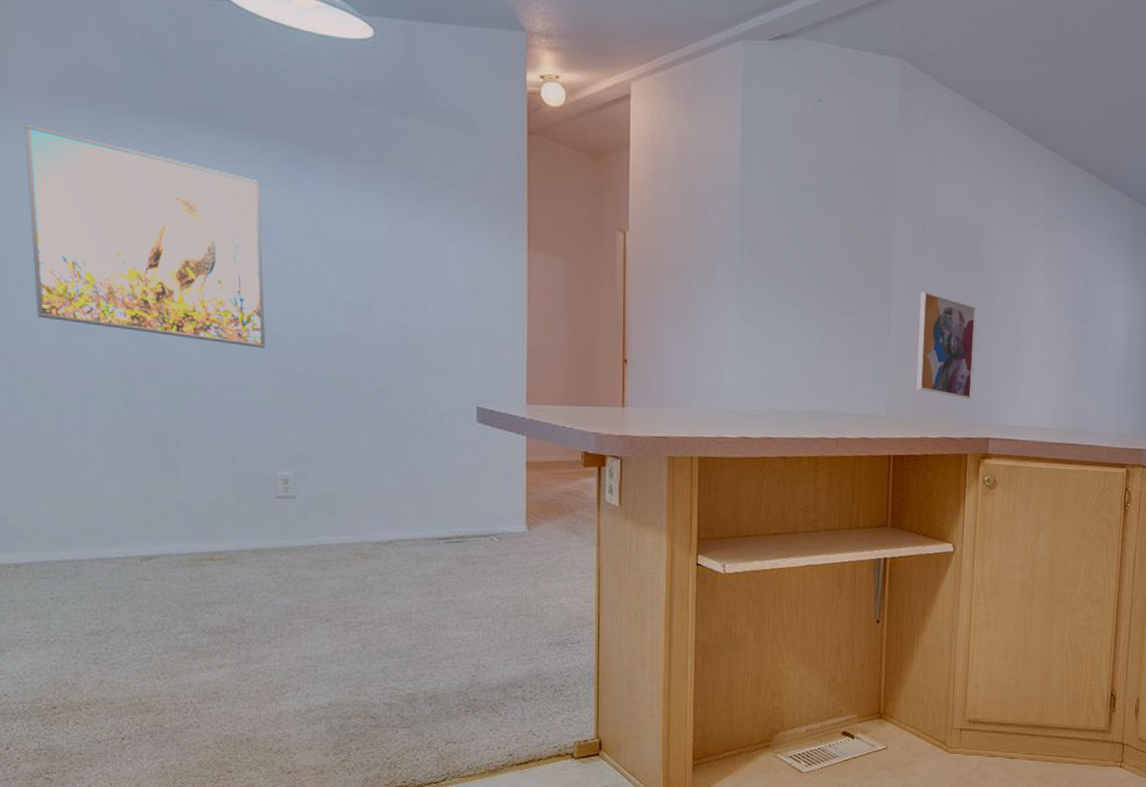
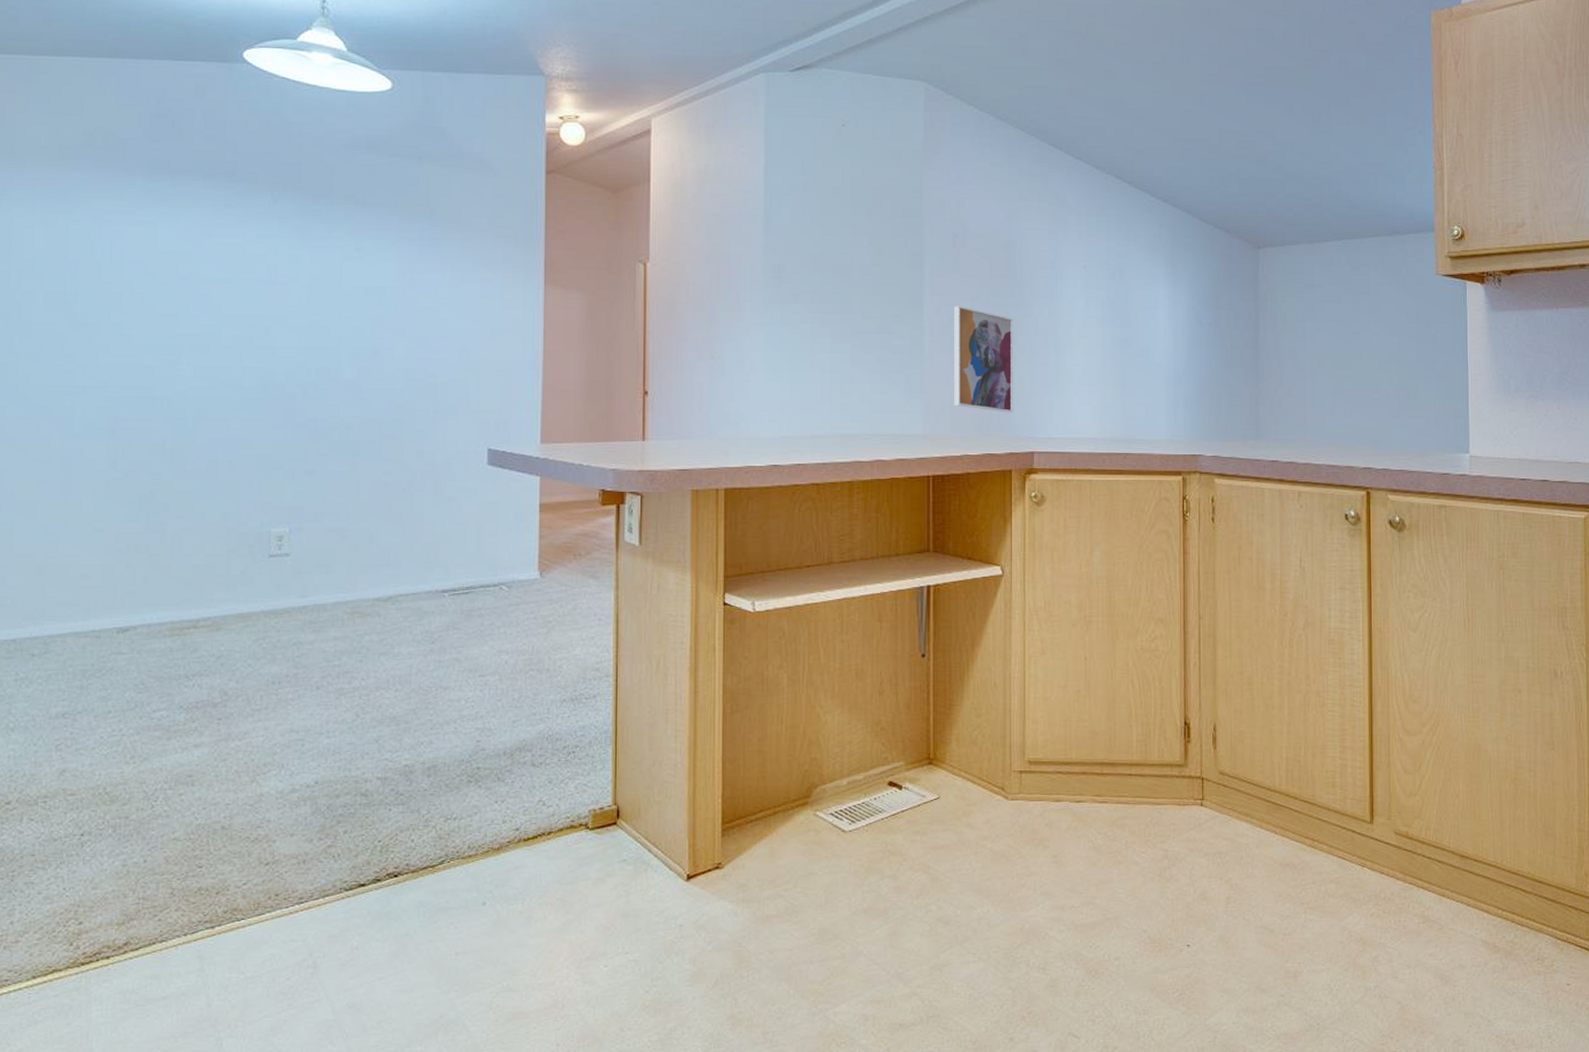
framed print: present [25,123,266,348] -> none [27,189,269,400]

